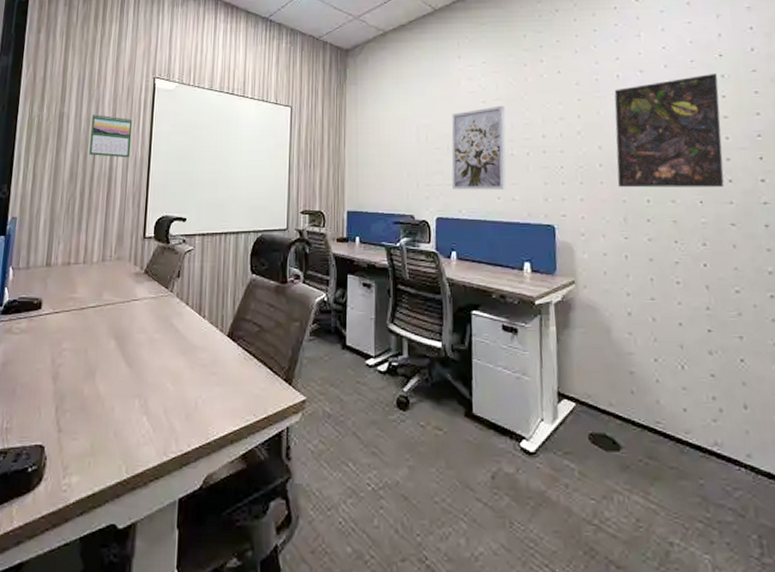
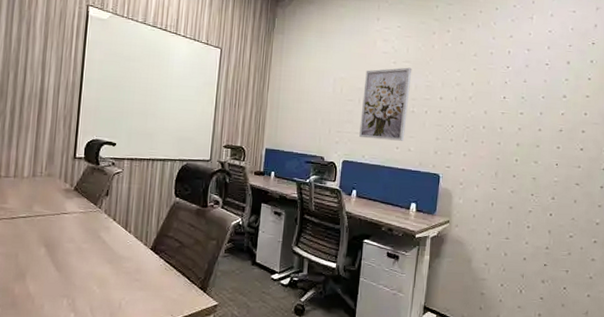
calendar: present [89,113,133,158] -> none [20,34,65,82]
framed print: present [614,73,724,188] -> none [494,58,587,154]

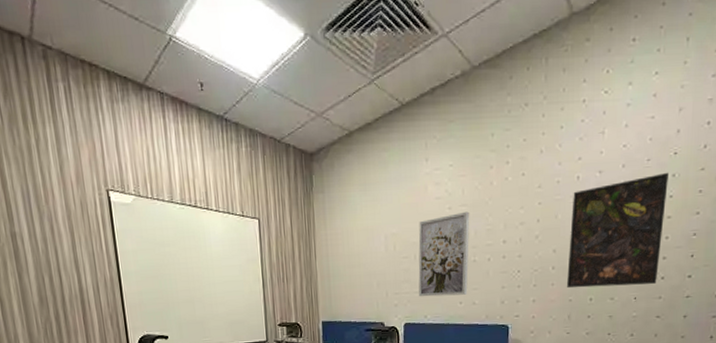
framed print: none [494,58,587,154] -> present [566,172,668,289]

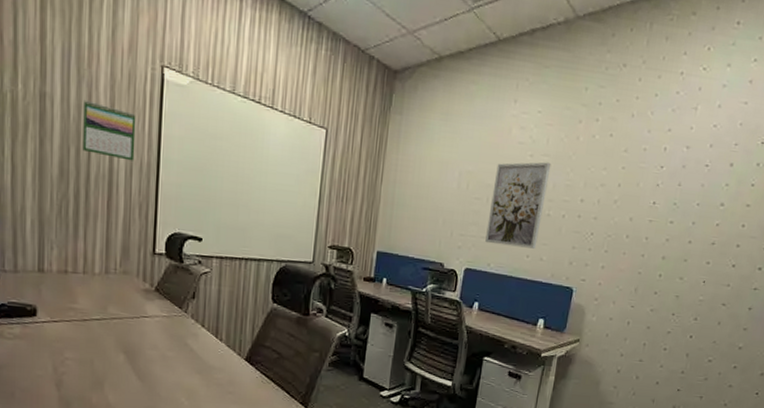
calendar: none [48,232,99,279] -> present [82,99,136,161]
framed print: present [566,172,668,289] -> none [637,160,754,270]

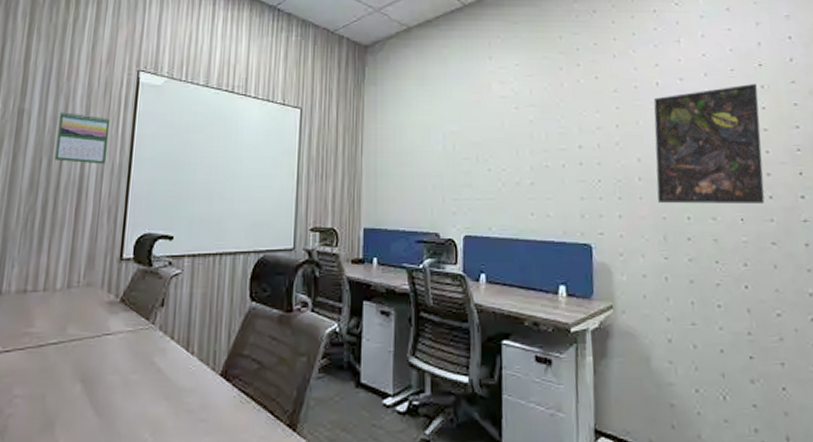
wall art: present [485,162,551,249] -> none [481,112,540,205]
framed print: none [637,160,754,270] -> present [653,83,765,204]

